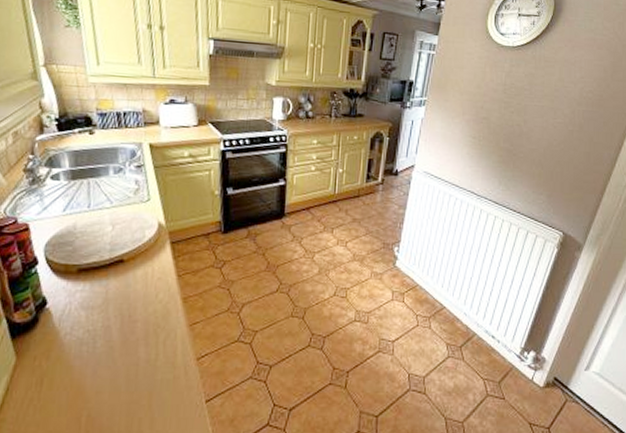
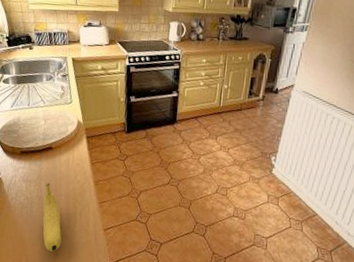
fruit: none [111,307,139,398] -> present [42,183,62,252]

